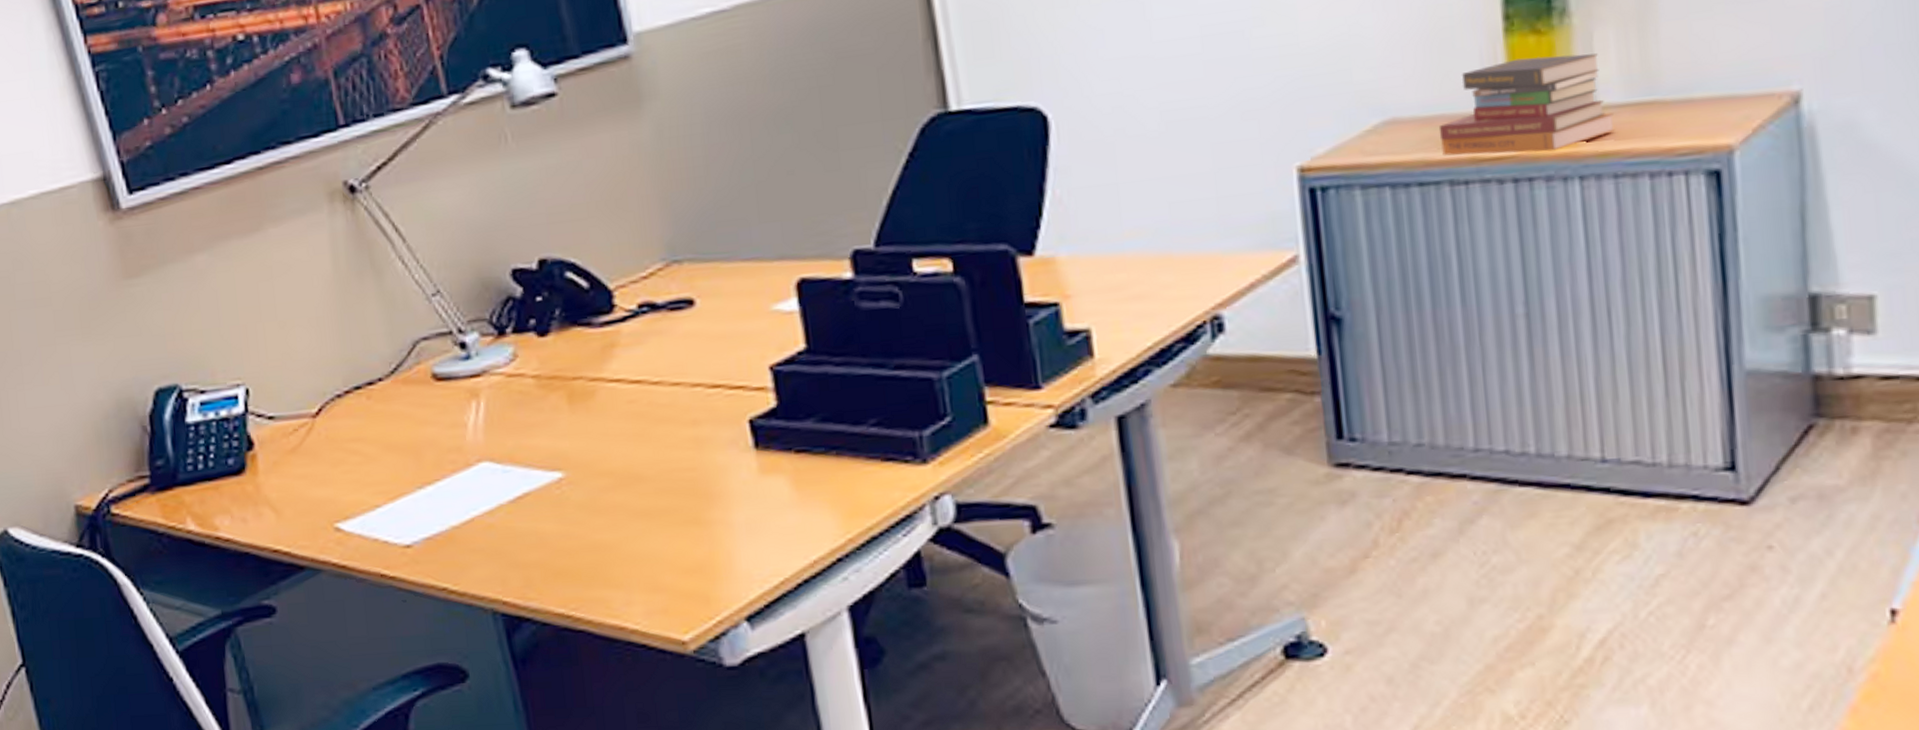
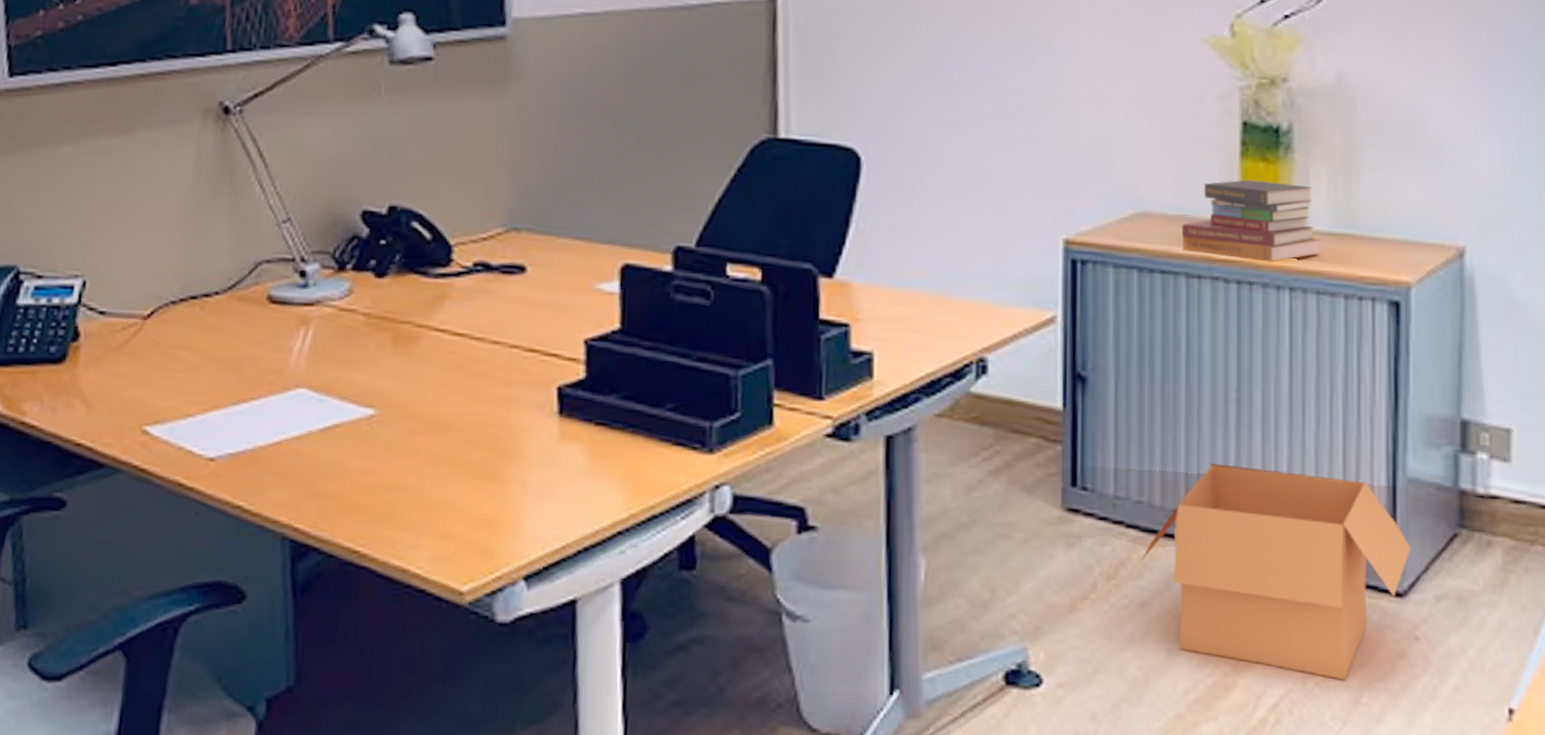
box: none [1426,382,1756,605] -> present [1140,463,1411,681]

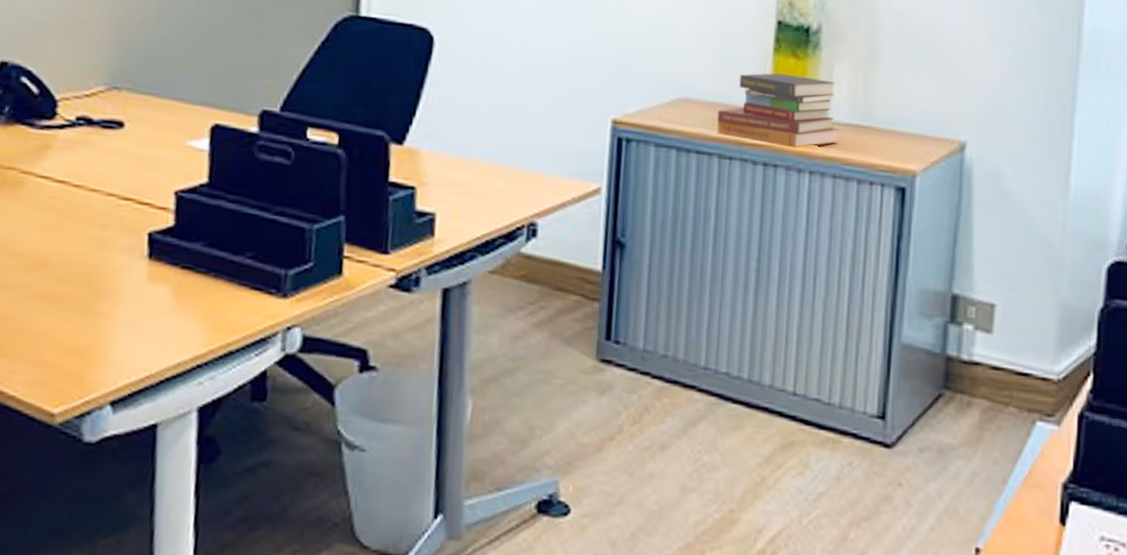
box: present [1140,463,1411,681] -> none [662,324,901,519]

